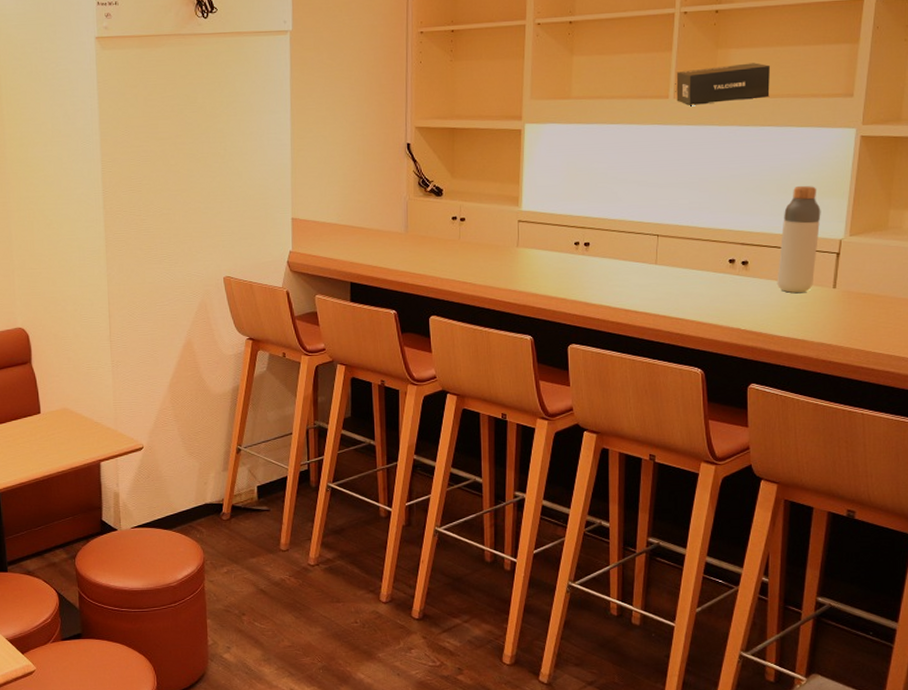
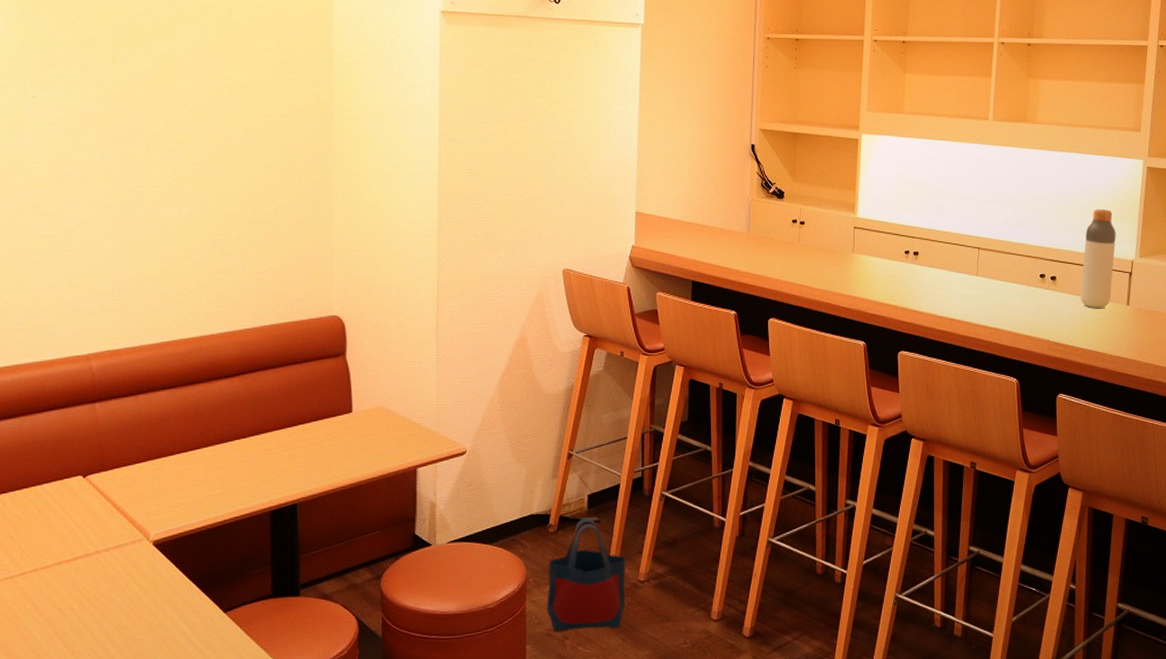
tote bag: none [223,507,297,608] -> present [546,517,626,631]
box: present [676,62,770,105] -> none [995,93,1073,128]

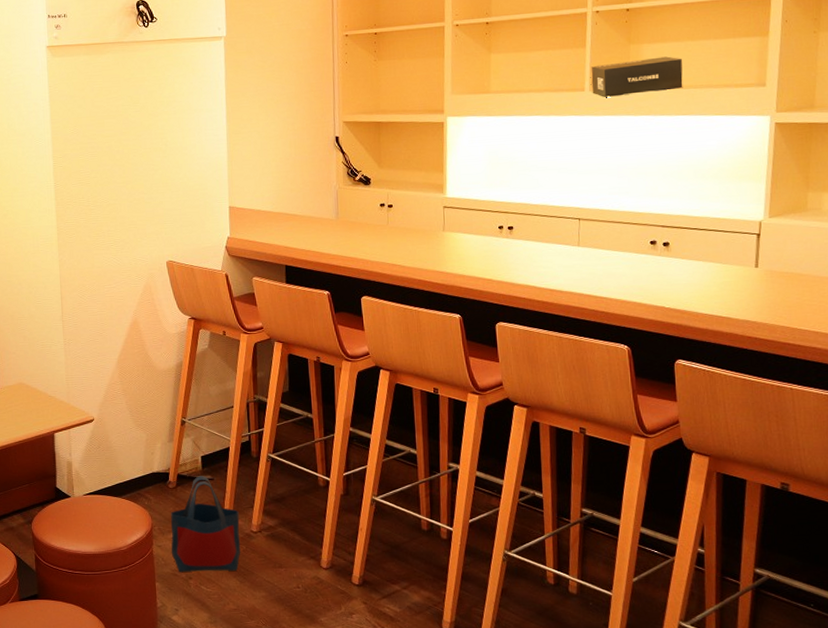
box: none [995,93,1073,128] -> present [591,56,683,97]
bottle: present [1080,208,1116,309] -> none [698,170,740,273]

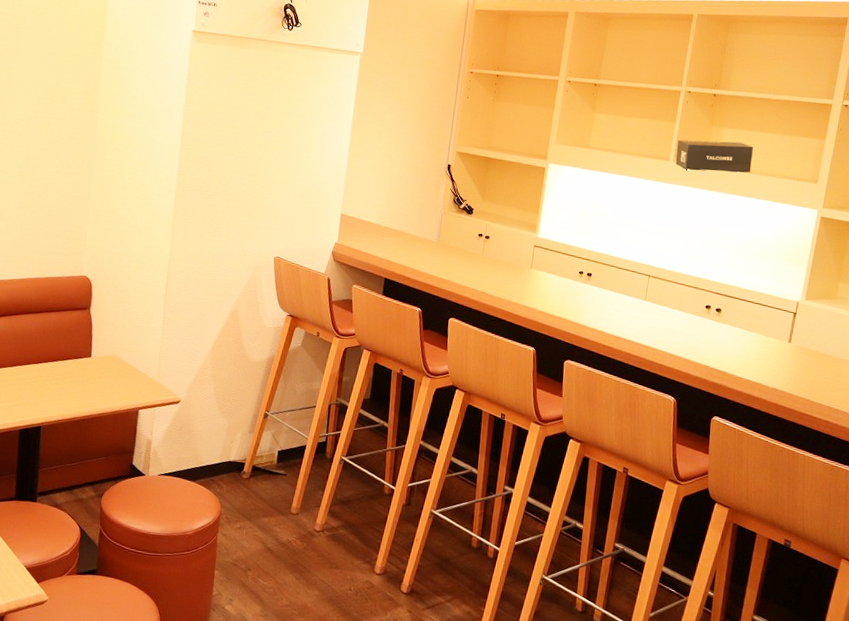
tote bag: present [170,476,241,572] -> none [234,470,306,567]

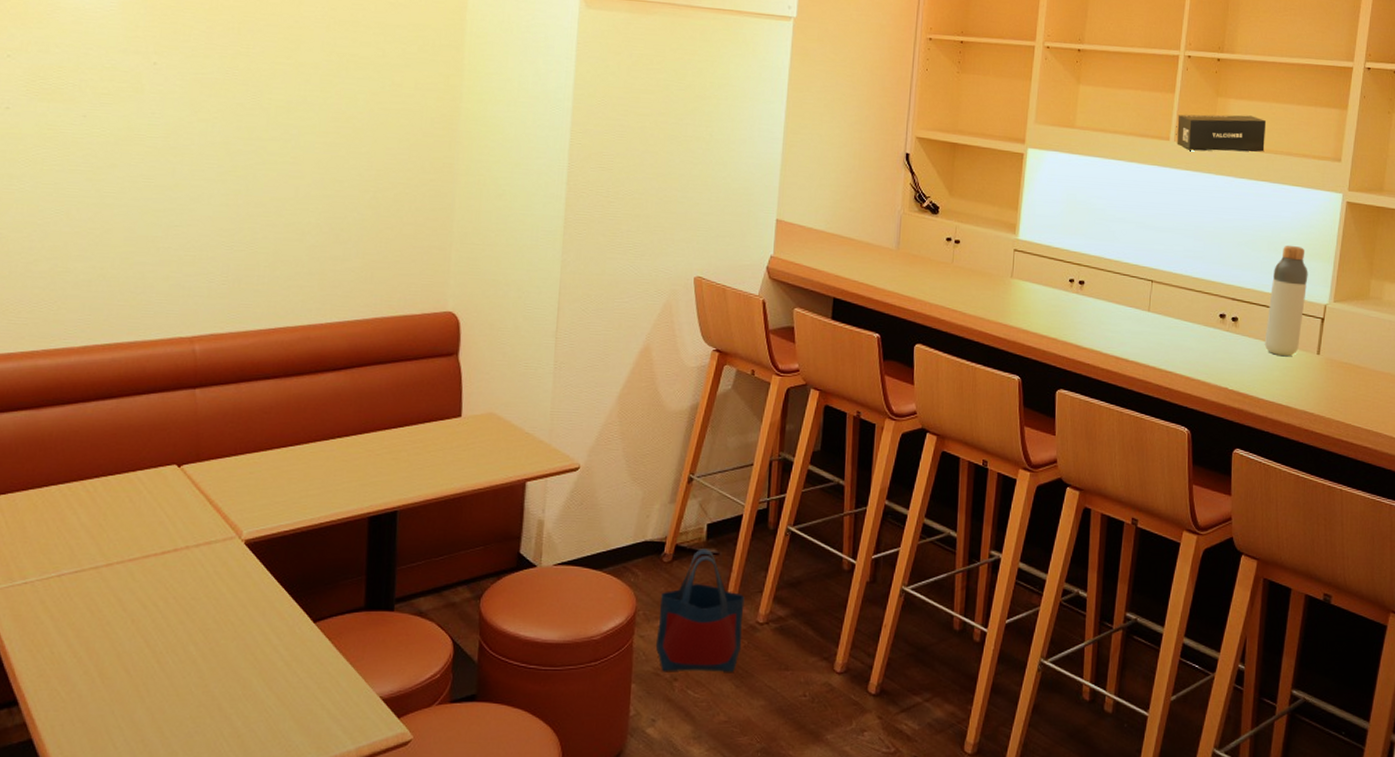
tote bag: none [234,470,306,567] -> present [655,549,745,672]
bottle: none [743,251,784,343] -> present [1264,245,1308,357]

